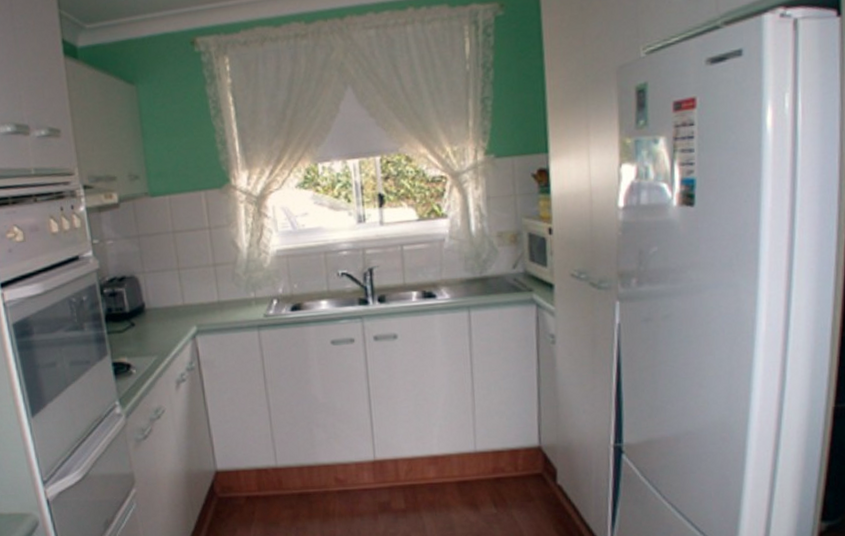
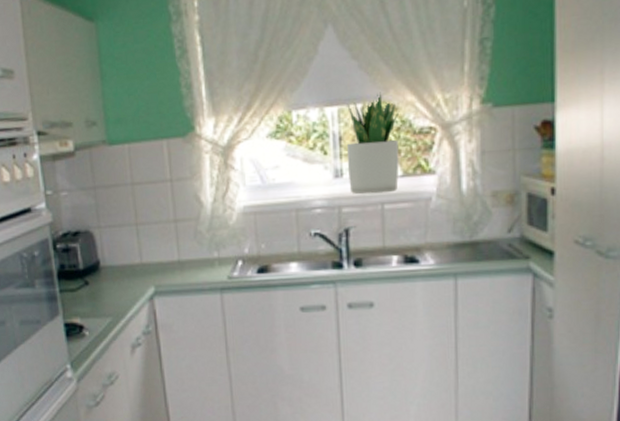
planter: none [367,145,416,238] -> present [346,92,400,195]

